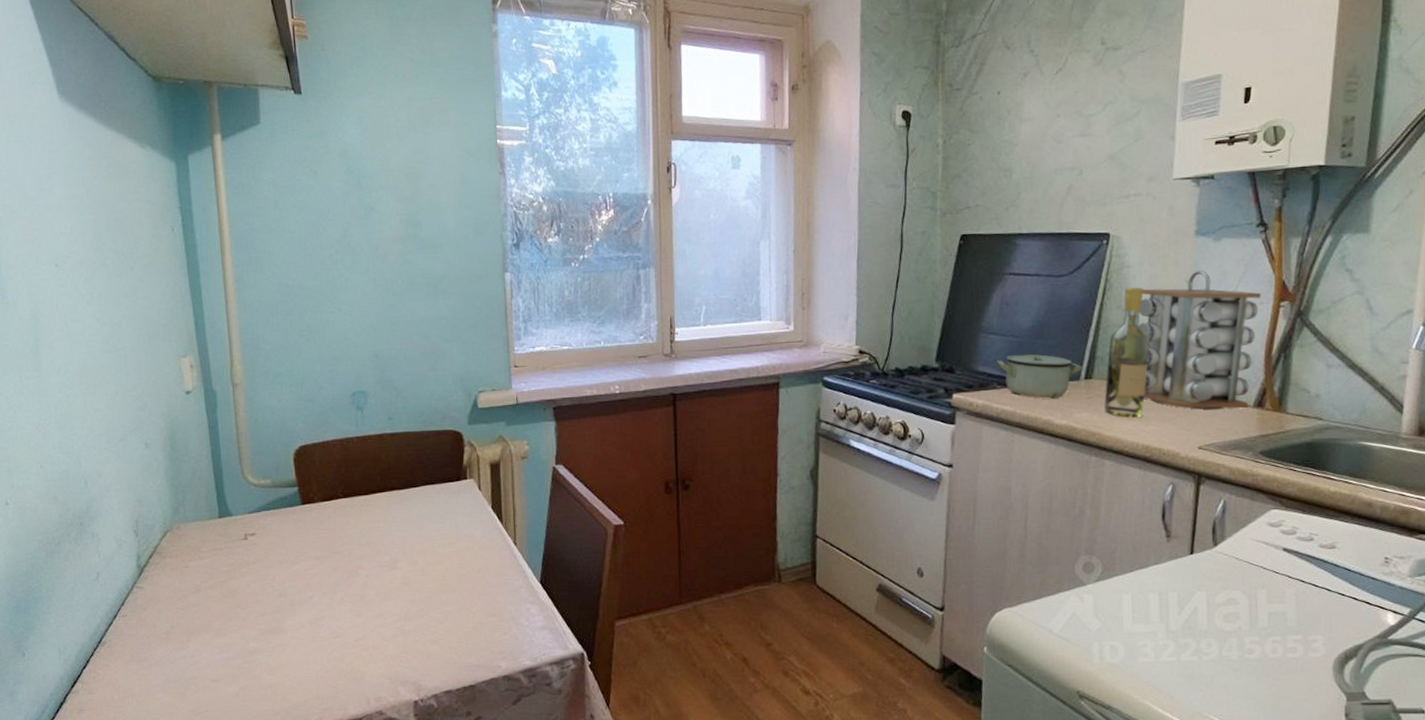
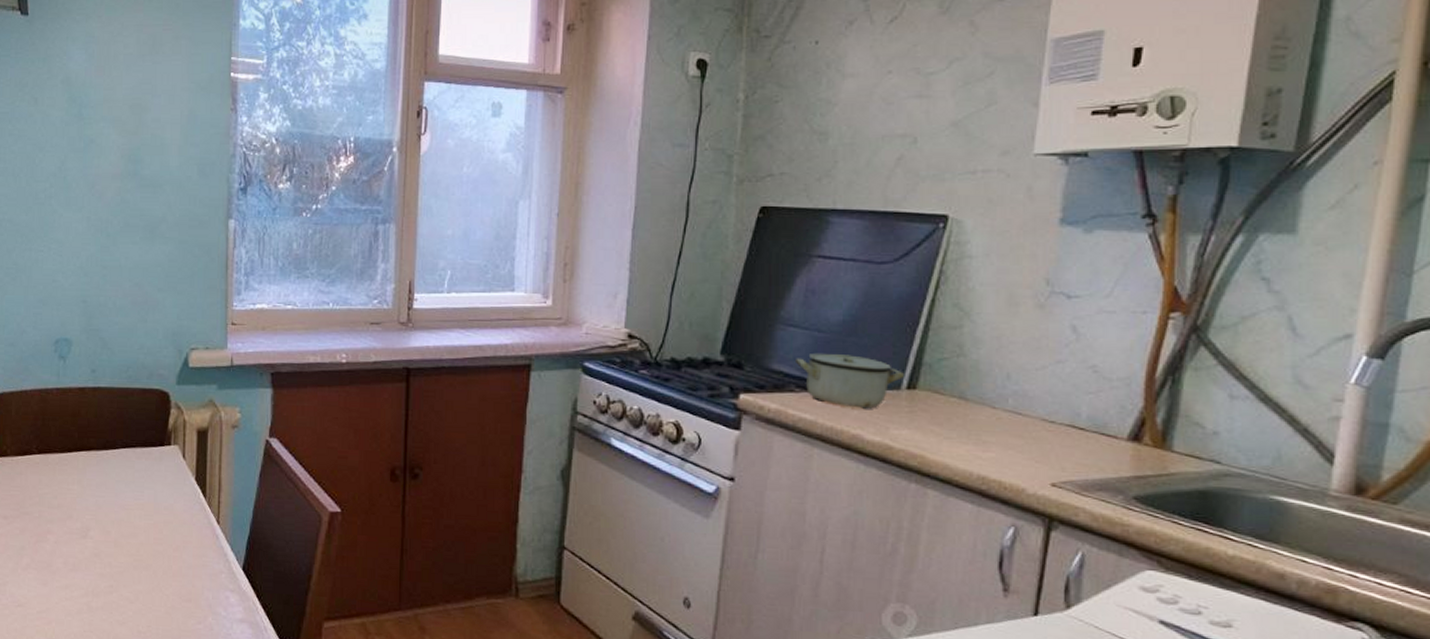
bottle: present [1103,287,1150,419] -> none [929,281,994,442]
spice rack: present [1138,271,1261,410] -> none [980,268,1144,441]

